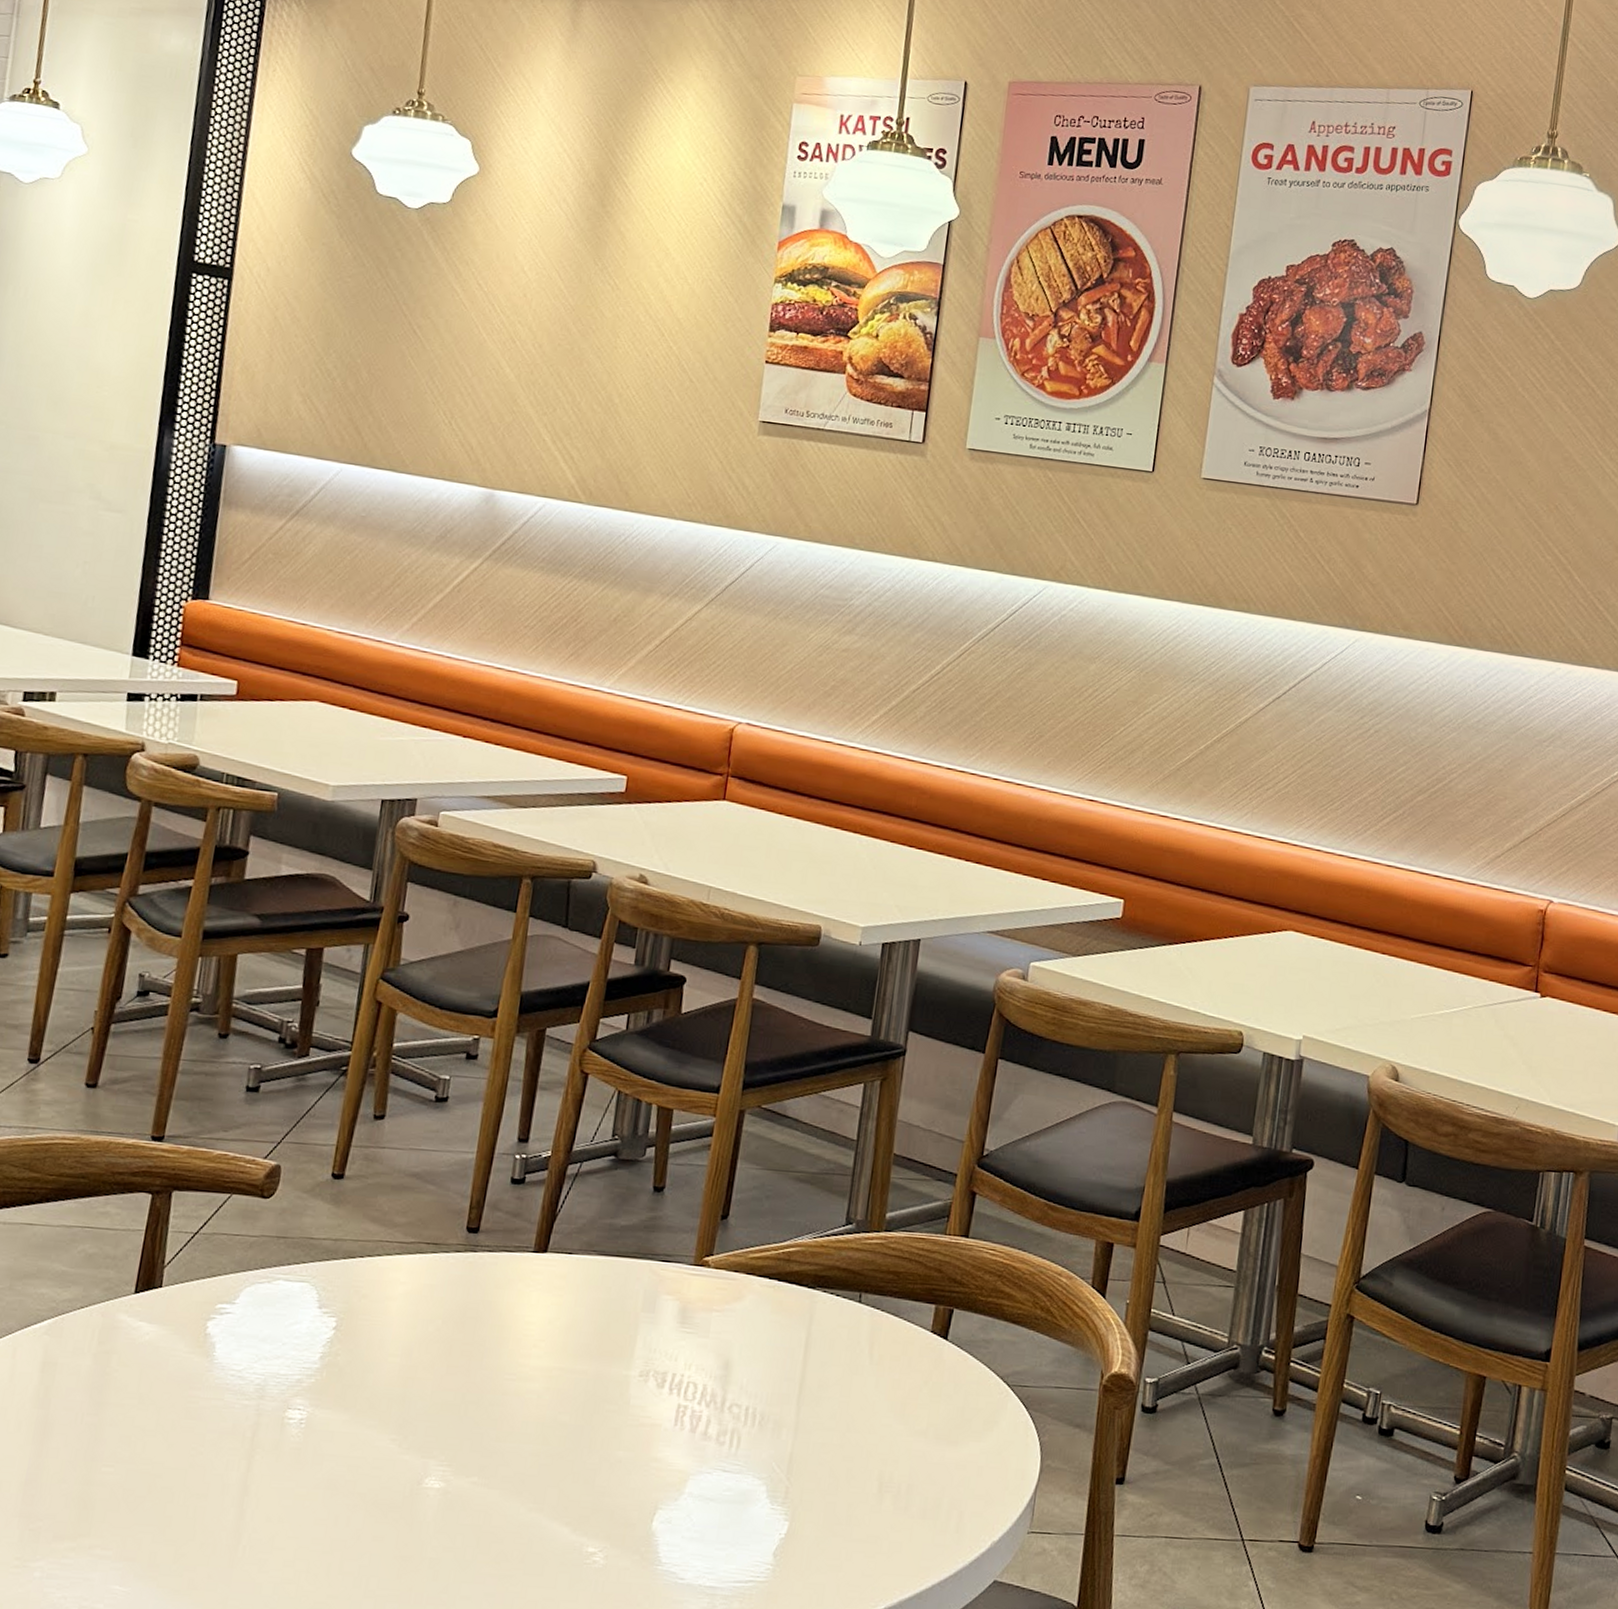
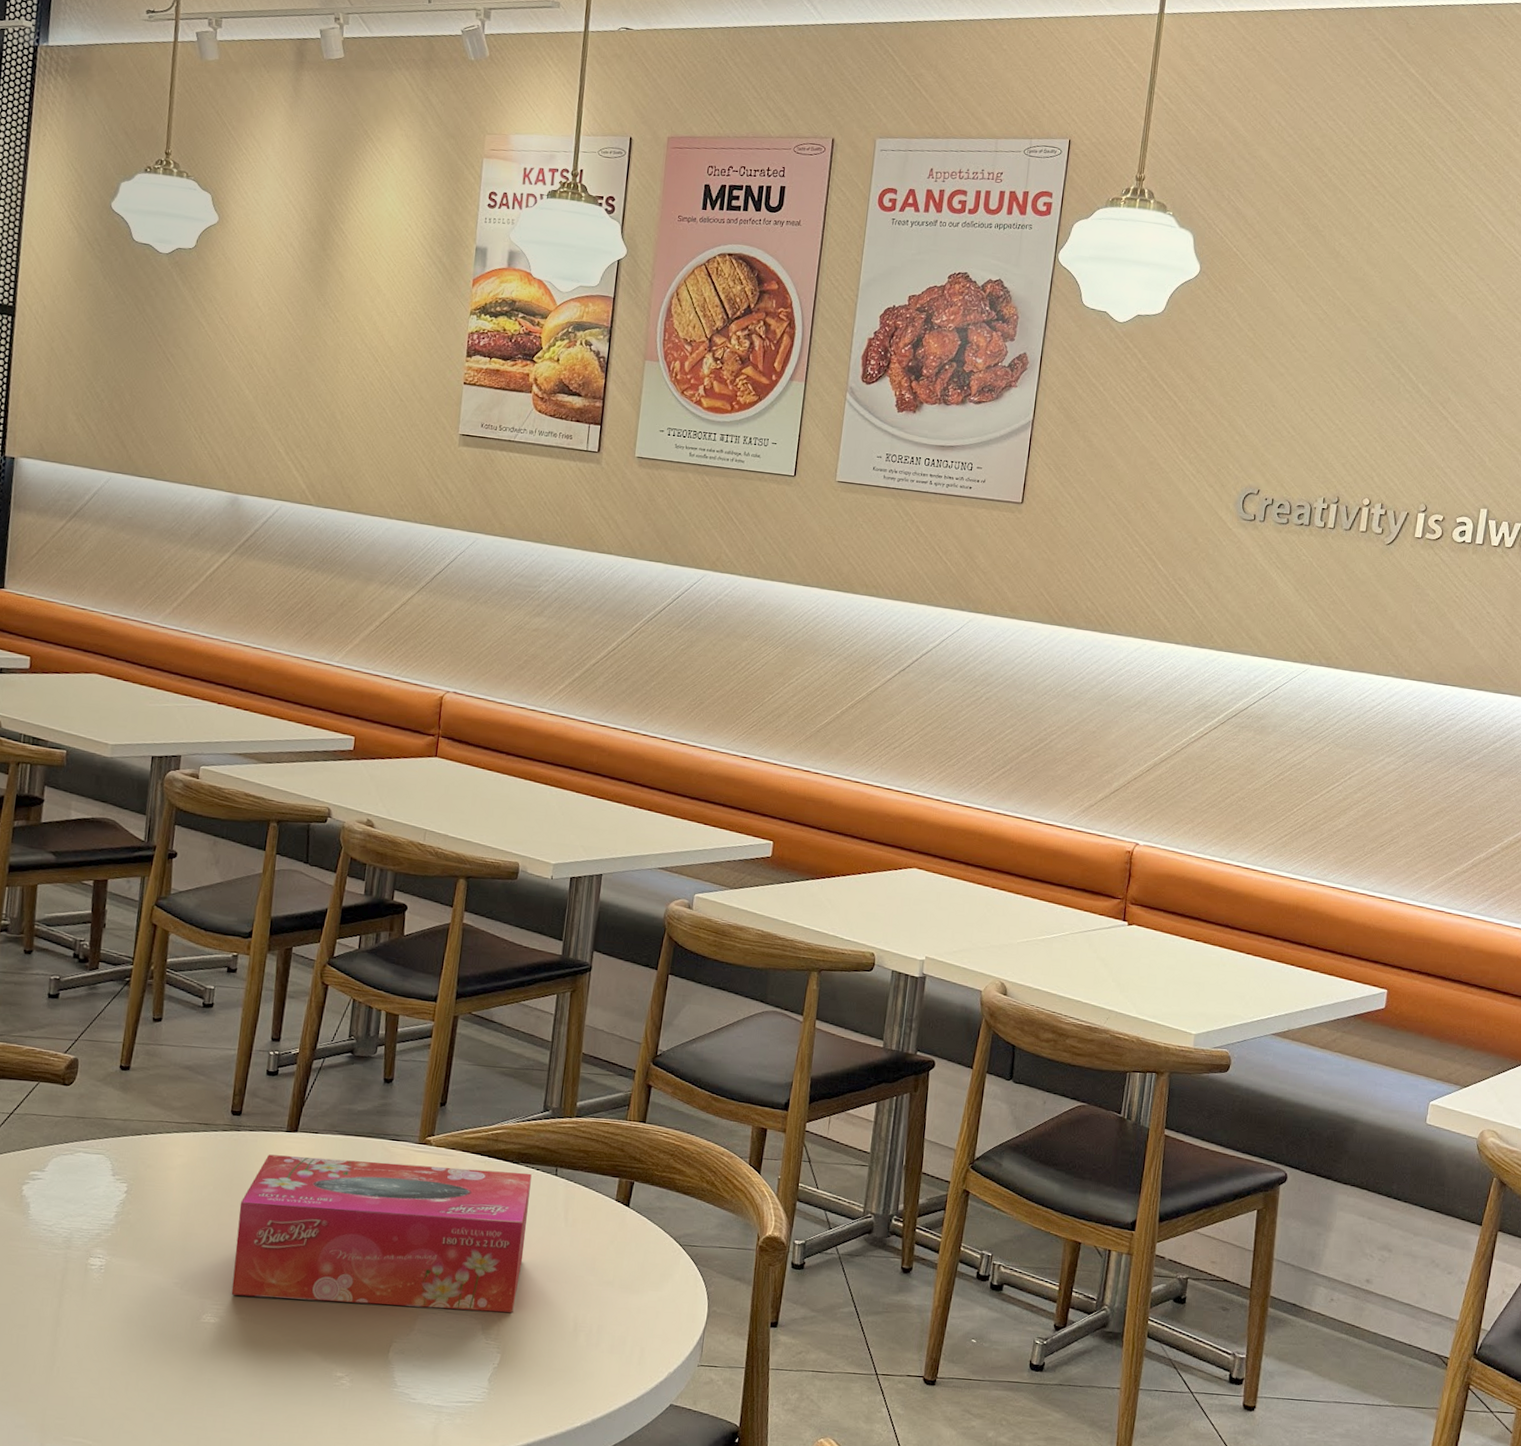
tissue box: none [460,1280,831,1471] -> present [231,1154,532,1313]

